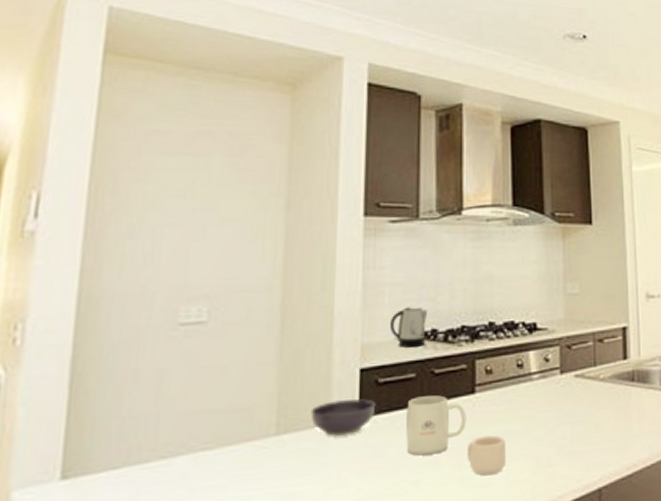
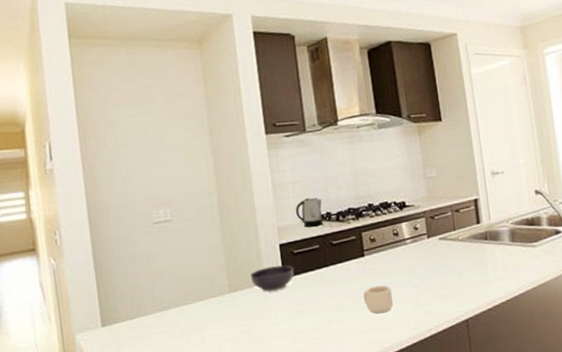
mug: present [406,395,466,456] -> none [316,259,361,302]

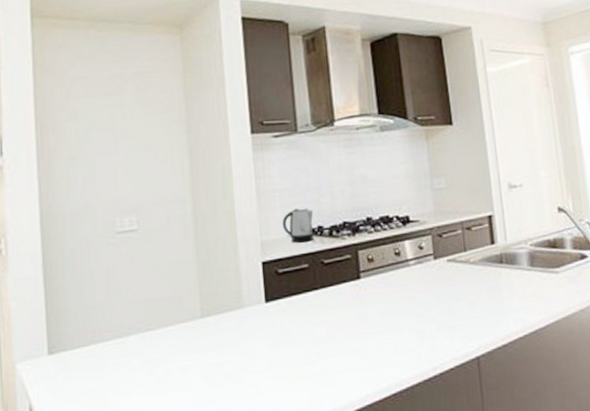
bowl: present [250,265,294,292] -> none [226,287,279,318]
mug: present [363,285,394,314] -> none [358,313,393,348]

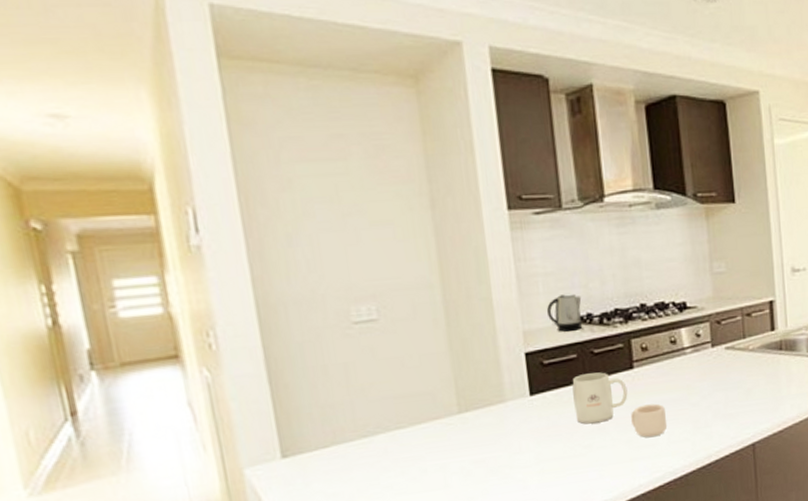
mug: none [304,281,355,332] -> present [572,372,628,424]
mug: none [358,313,393,348] -> present [631,403,668,438]

